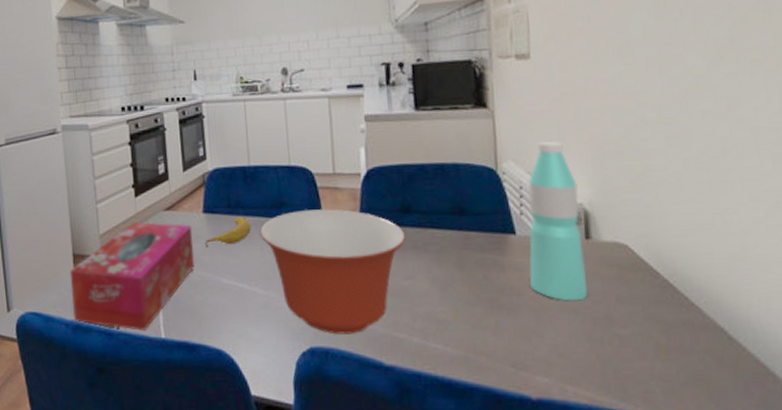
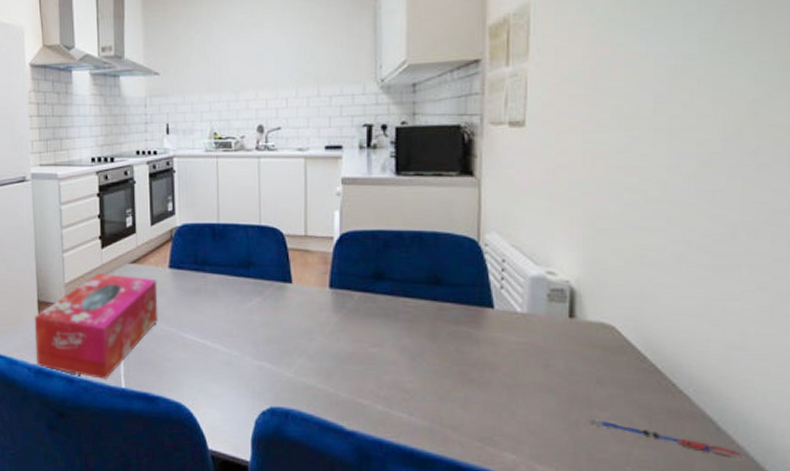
fruit: present [205,216,251,247] -> none [170,273,217,302]
mixing bowl: present [259,209,407,335] -> none [225,271,377,397]
water bottle: present [528,140,587,301] -> none [504,213,567,380]
pen: none [613,336,754,366] -> present [589,418,742,459]

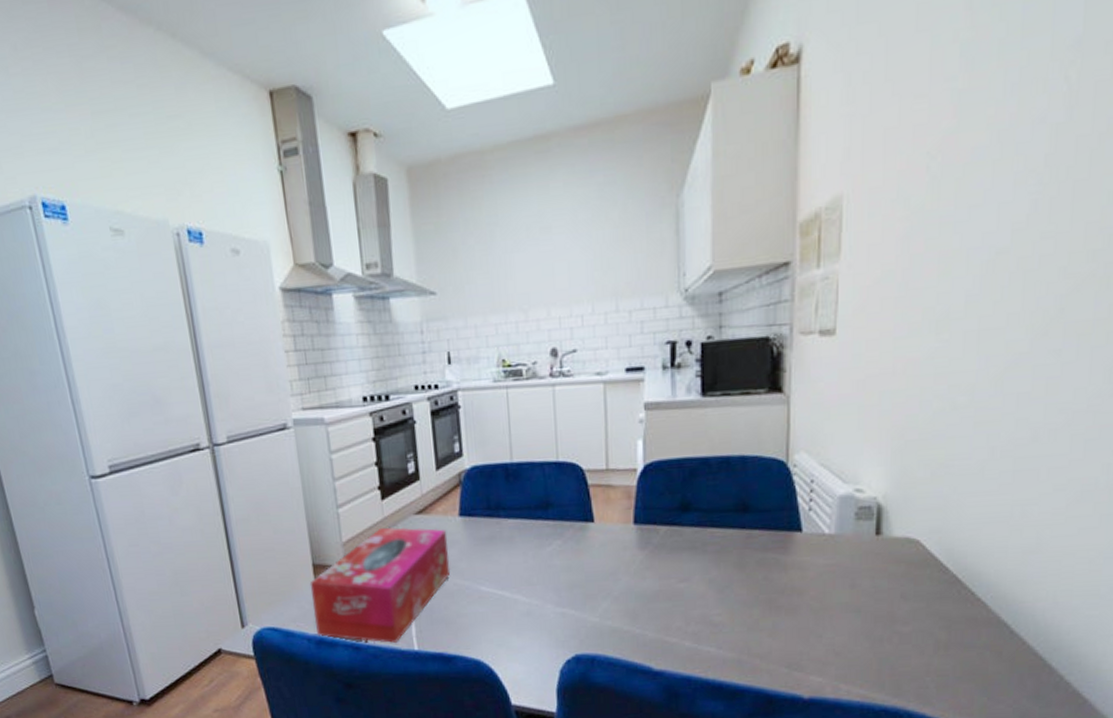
pen: present [589,418,742,459] -> none [893,634,1032,659]

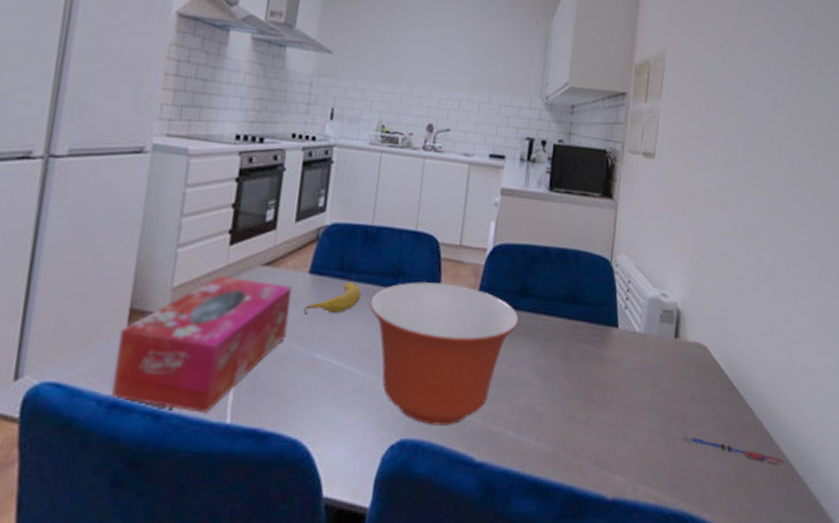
fruit: none [462,519,513,553] -> present [304,281,362,315]
mixing bowl: none [522,508,684,641] -> present [369,282,520,426]
pen: none [893,634,1032,659] -> present [683,435,785,466]

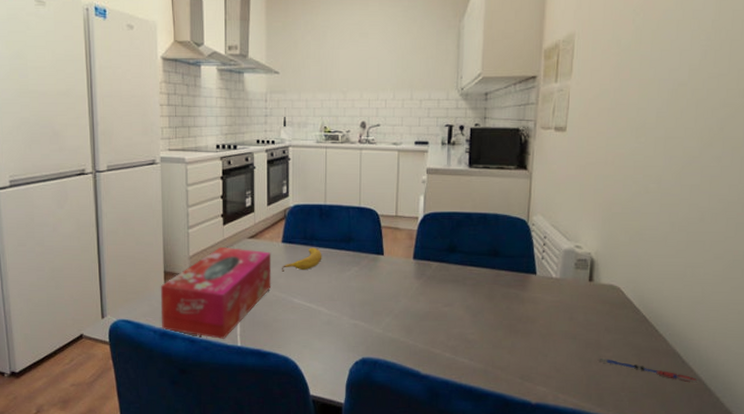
mixing bowl: present [369,282,520,426] -> none [329,245,450,348]

